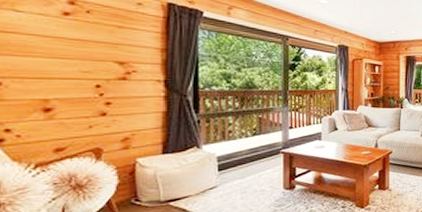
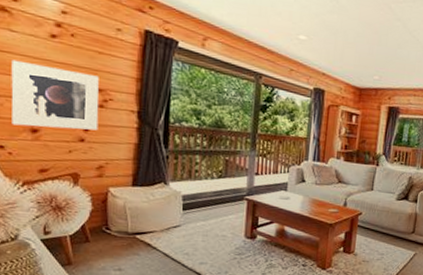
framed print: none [17,40,122,106] -> present [11,59,99,131]

